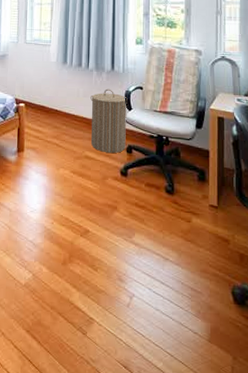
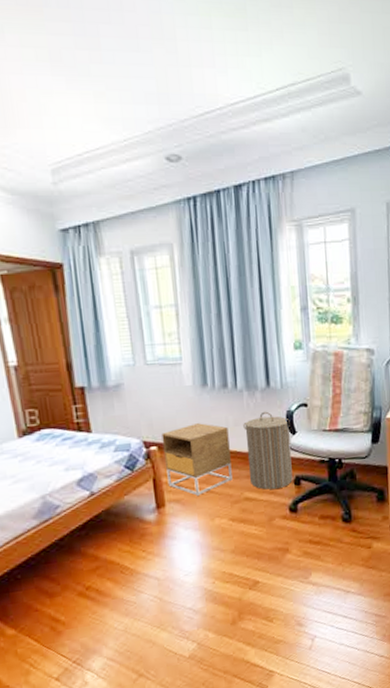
nightstand: none [28,91,78,147] -> present [161,423,233,496]

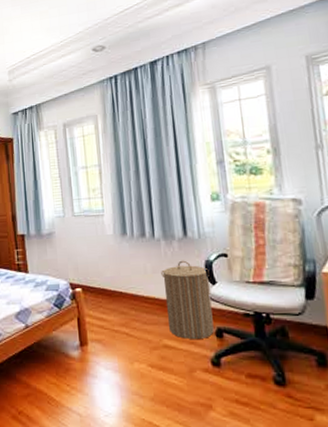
nightstand: present [161,423,233,496] -> none [85,269,151,338]

